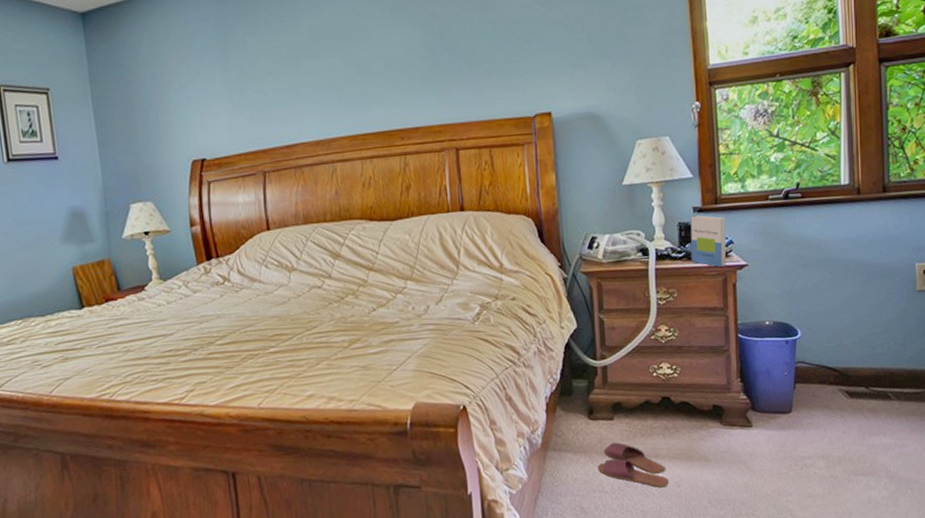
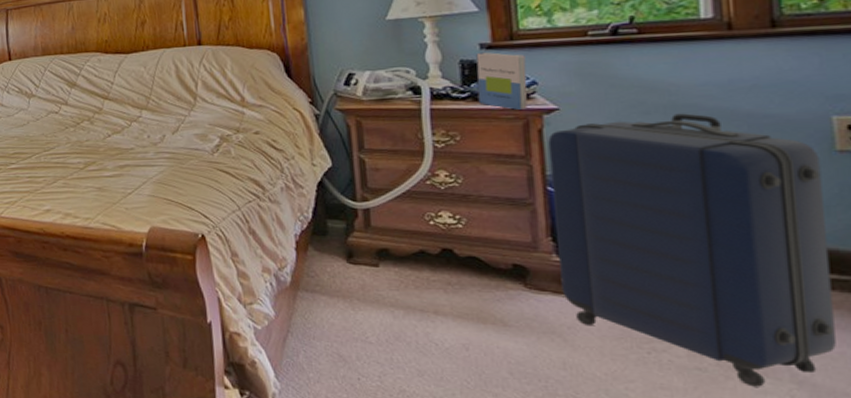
slippers: present [597,442,669,488] -> none [359,290,453,348]
suitcase: none [740,265,912,485] -> present [548,113,836,387]

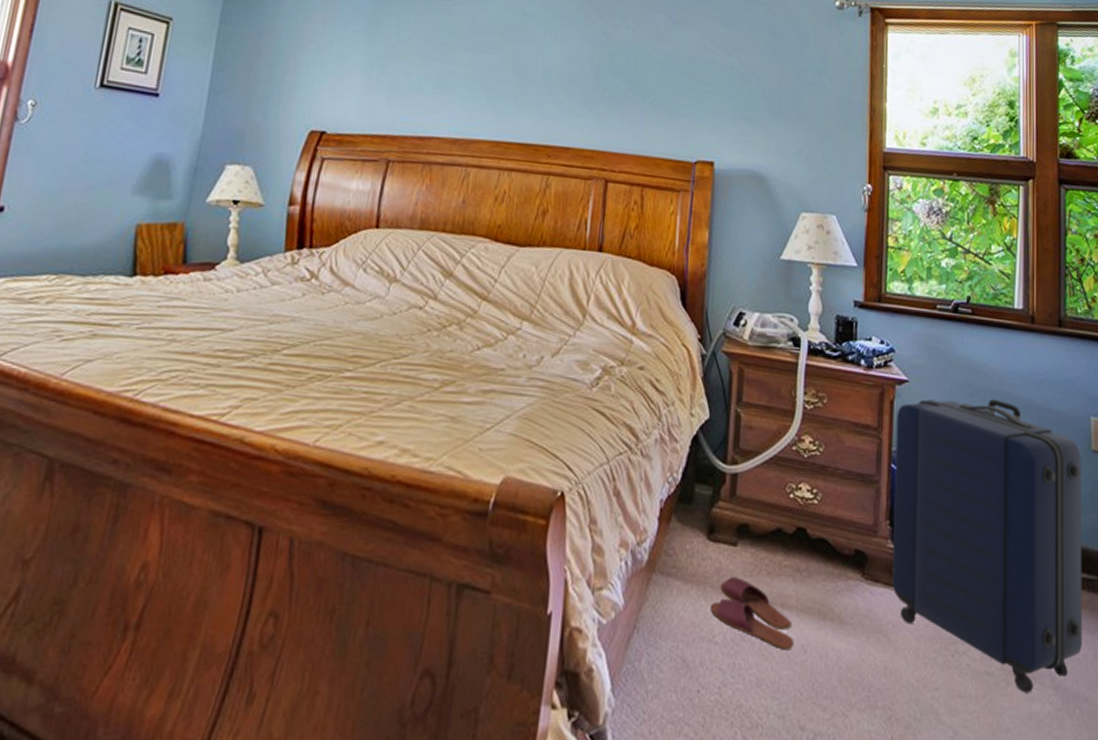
slippers: none [359,290,453,348] -> present [710,576,793,650]
book: present [476,52,528,110] -> none [846,309,888,377]

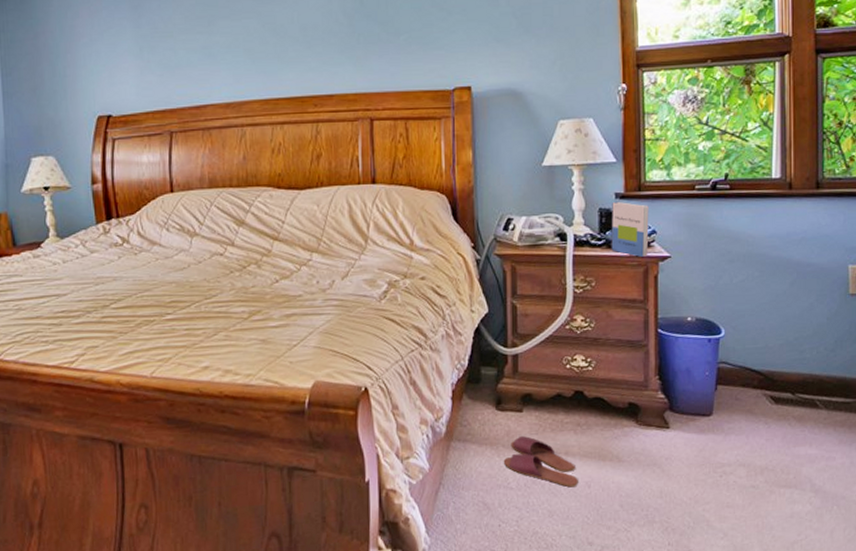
book: none [846,309,888,377] -> present [611,201,649,257]
suitcase: present [892,399,1082,693] -> none [661,261,840,498]

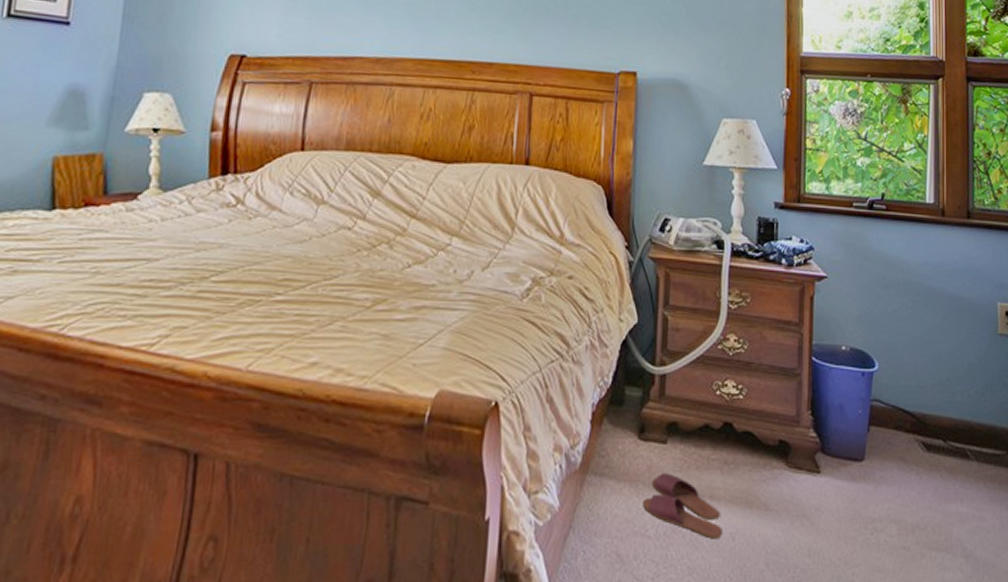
book: present [611,201,649,257] -> none [768,211,807,275]

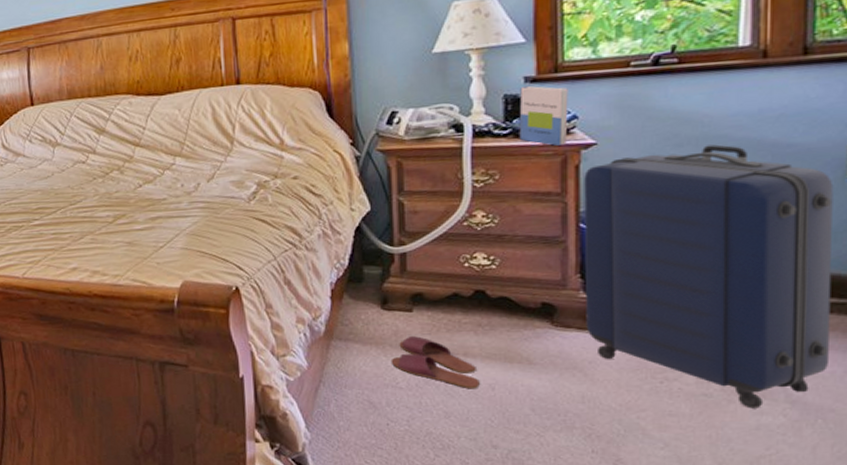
book: none [768,211,807,275] -> present [519,85,568,146]
suitcase: none [814,290,990,564] -> present [584,144,834,409]

